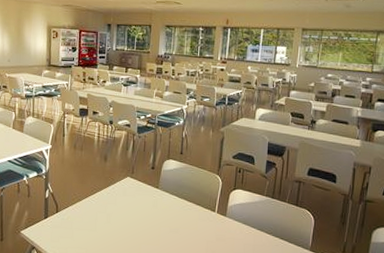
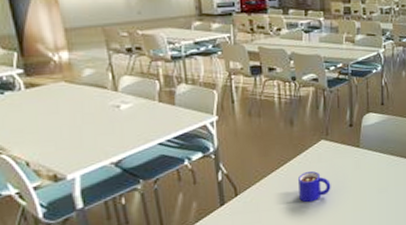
mug: none [105,202,132,230] -> present [298,171,331,203]

